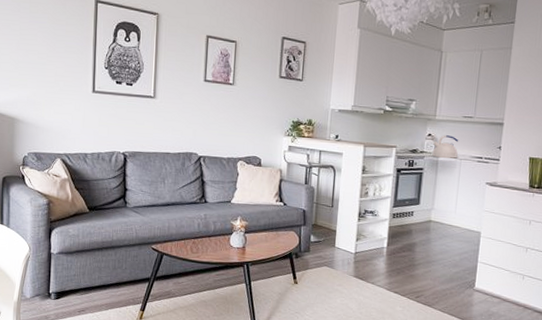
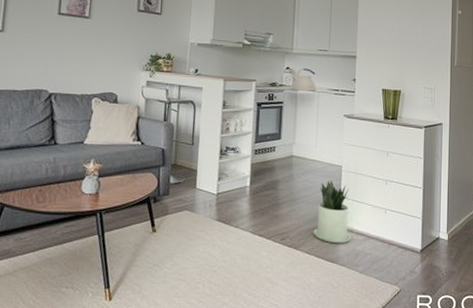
planter: none [448,245,487,305] -> present [313,180,351,244]

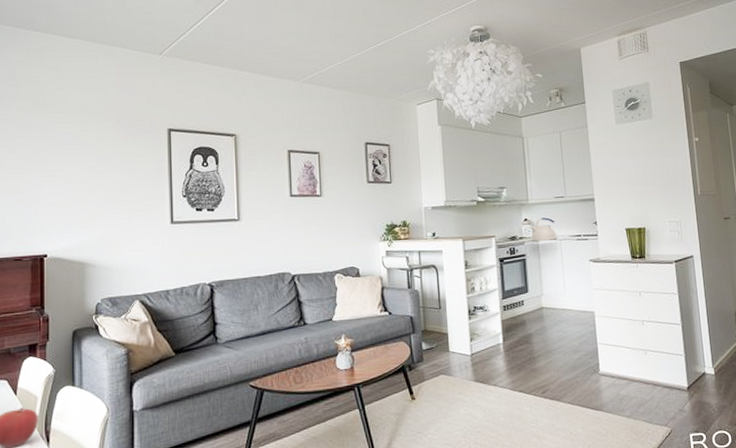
planter: present [313,180,351,244] -> none [573,327,613,391]

